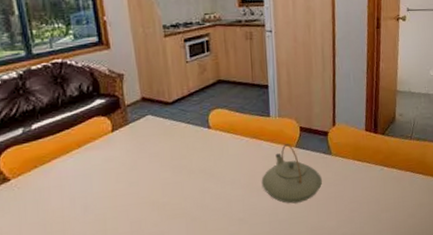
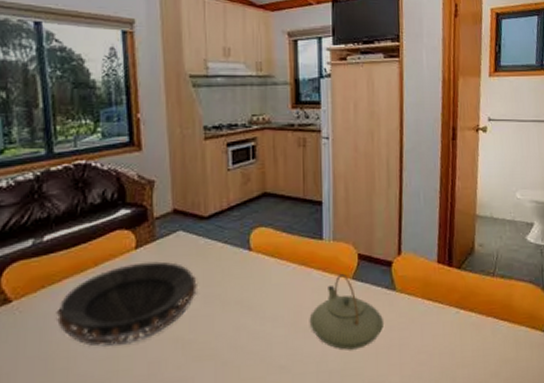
decorative bowl: none [49,141,167,213] -> present [56,261,197,348]

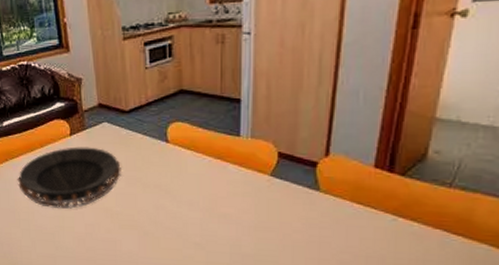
teapot: present [309,274,383,350] -> none [224,170,302,240]

